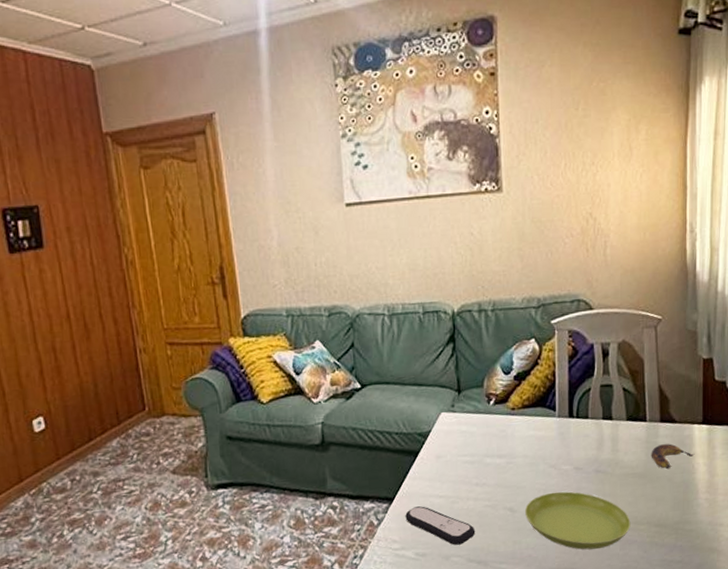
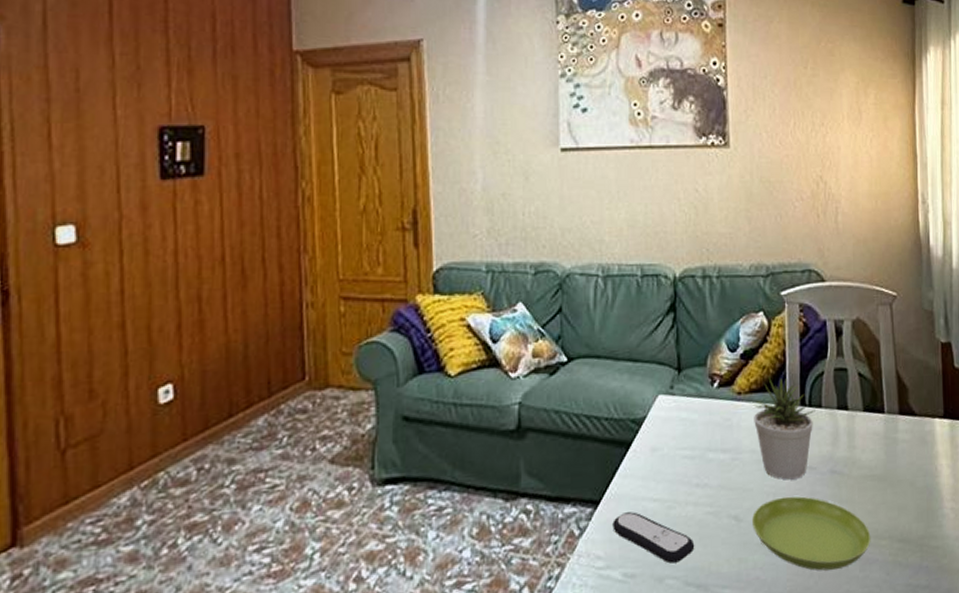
potted plant: none [526,394,582,479] -> present [754,377,815,480]
banana: present [651,443,695,470] -> none [890,440,937,472]

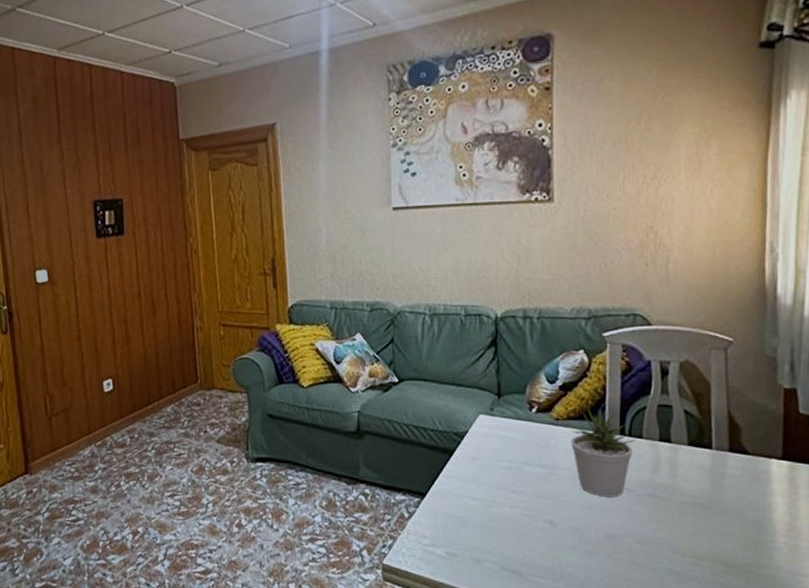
remote control: present [613,511,695,564] -> none [437,505,511,551]
saucer: present [752,496,871,571] -> none [567,511,690,579]

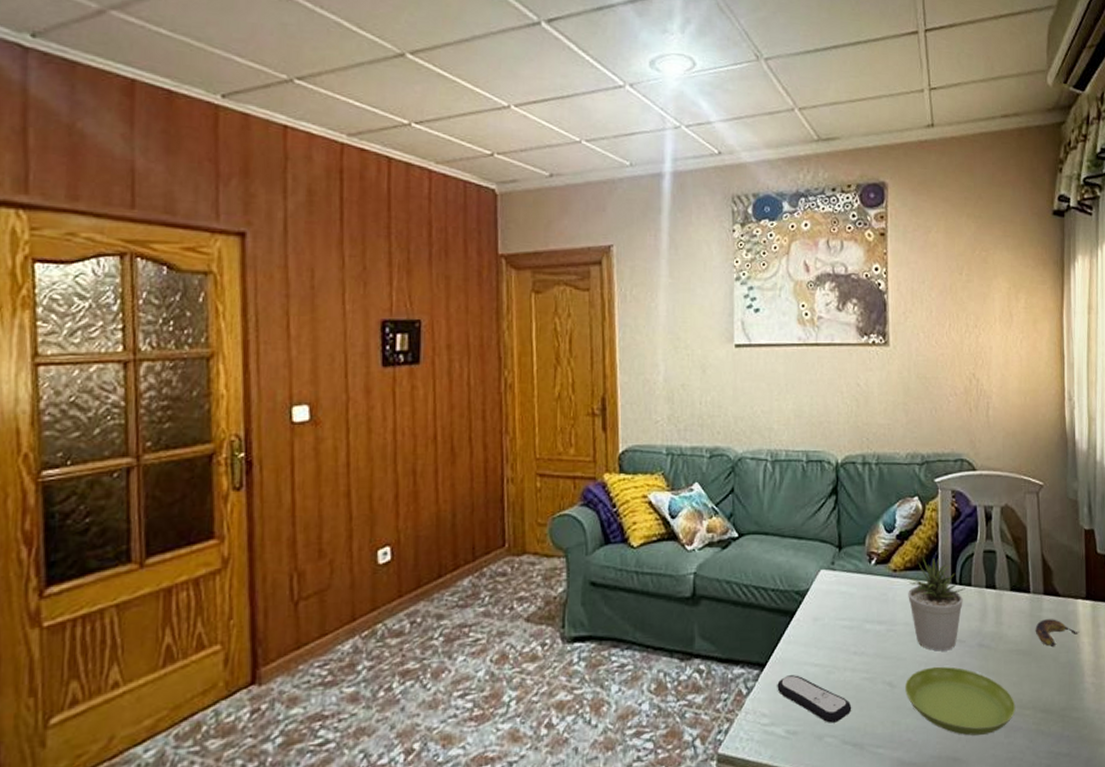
remote control: none [437,505,511,551] -> present [777,675,852,723]
saucer: none [567,511,690,579] -> present [905,666,1016,736]
banana: none [717,476,772,504] -> present [1035,619,1079,648]

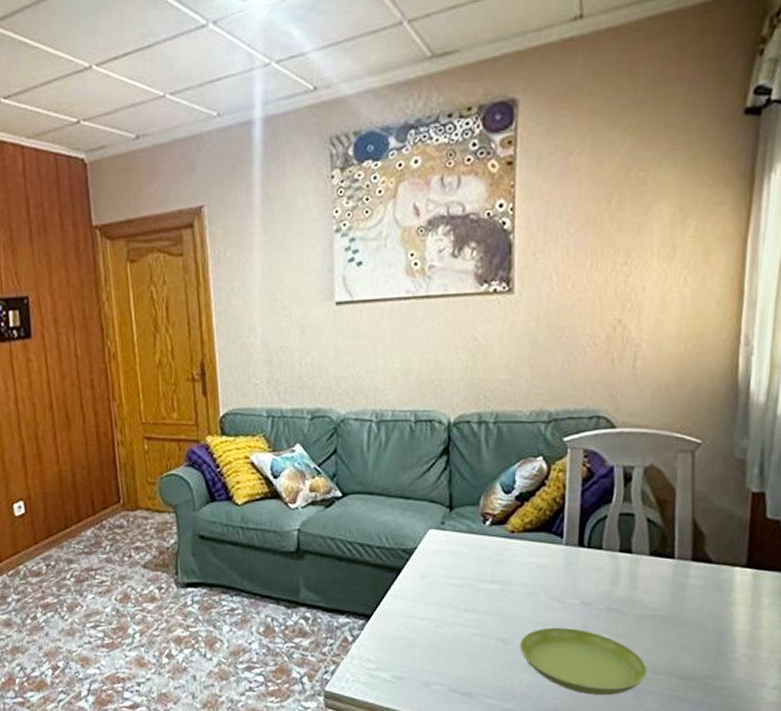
remote control: present [777,675,852,723] -> none [383,627,461,672]
potted plant: present [908,556,965,651] -> none [526,518,595,613]
banana: present [1035,619,1079,648] -> none [677,586,734,615]

